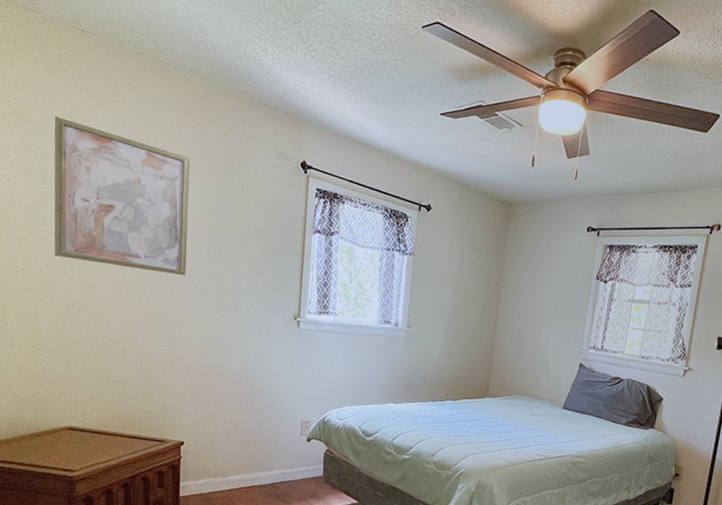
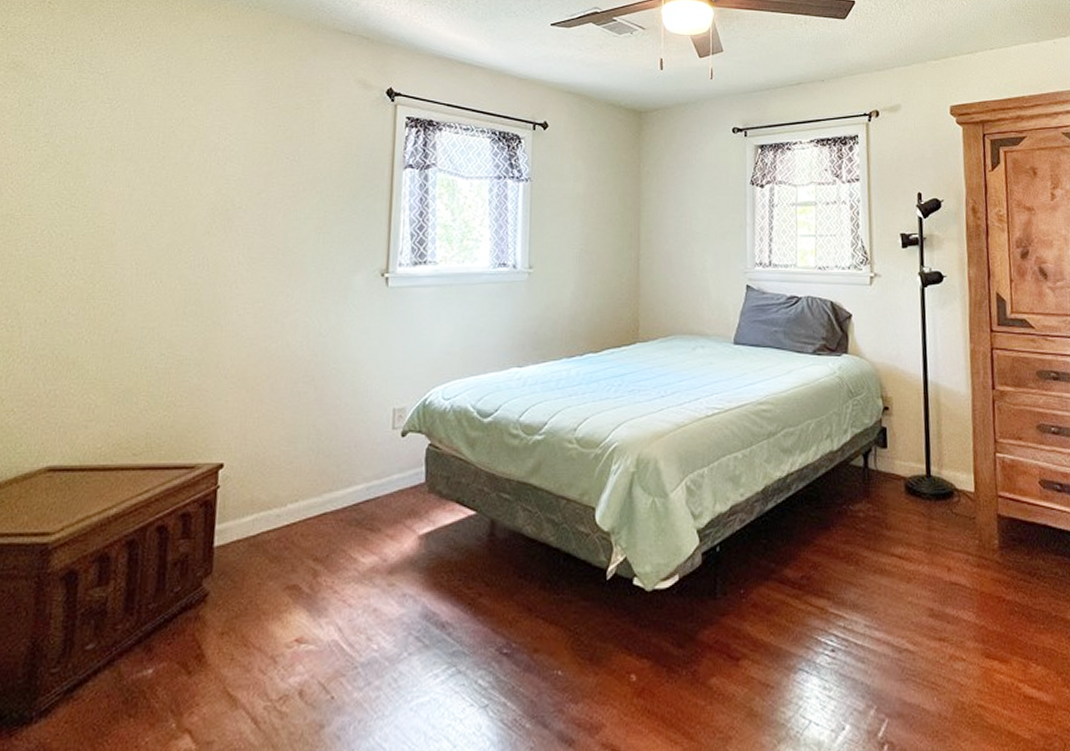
wall art: present [54,116,191,276] -> none [51,66,246,239]

